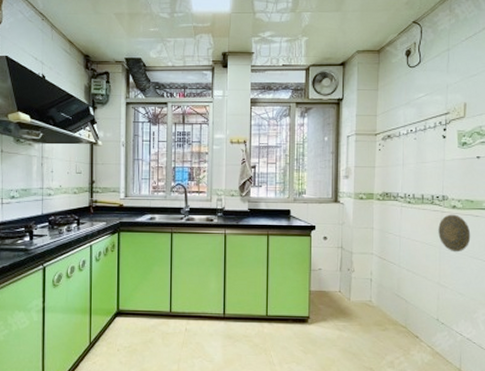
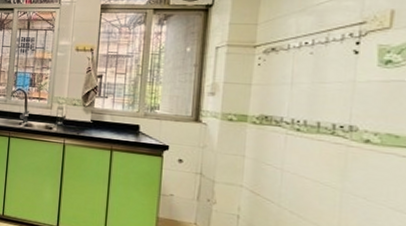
decorative plate: present [438,214,471,252] -> none [340,149,393,200]

